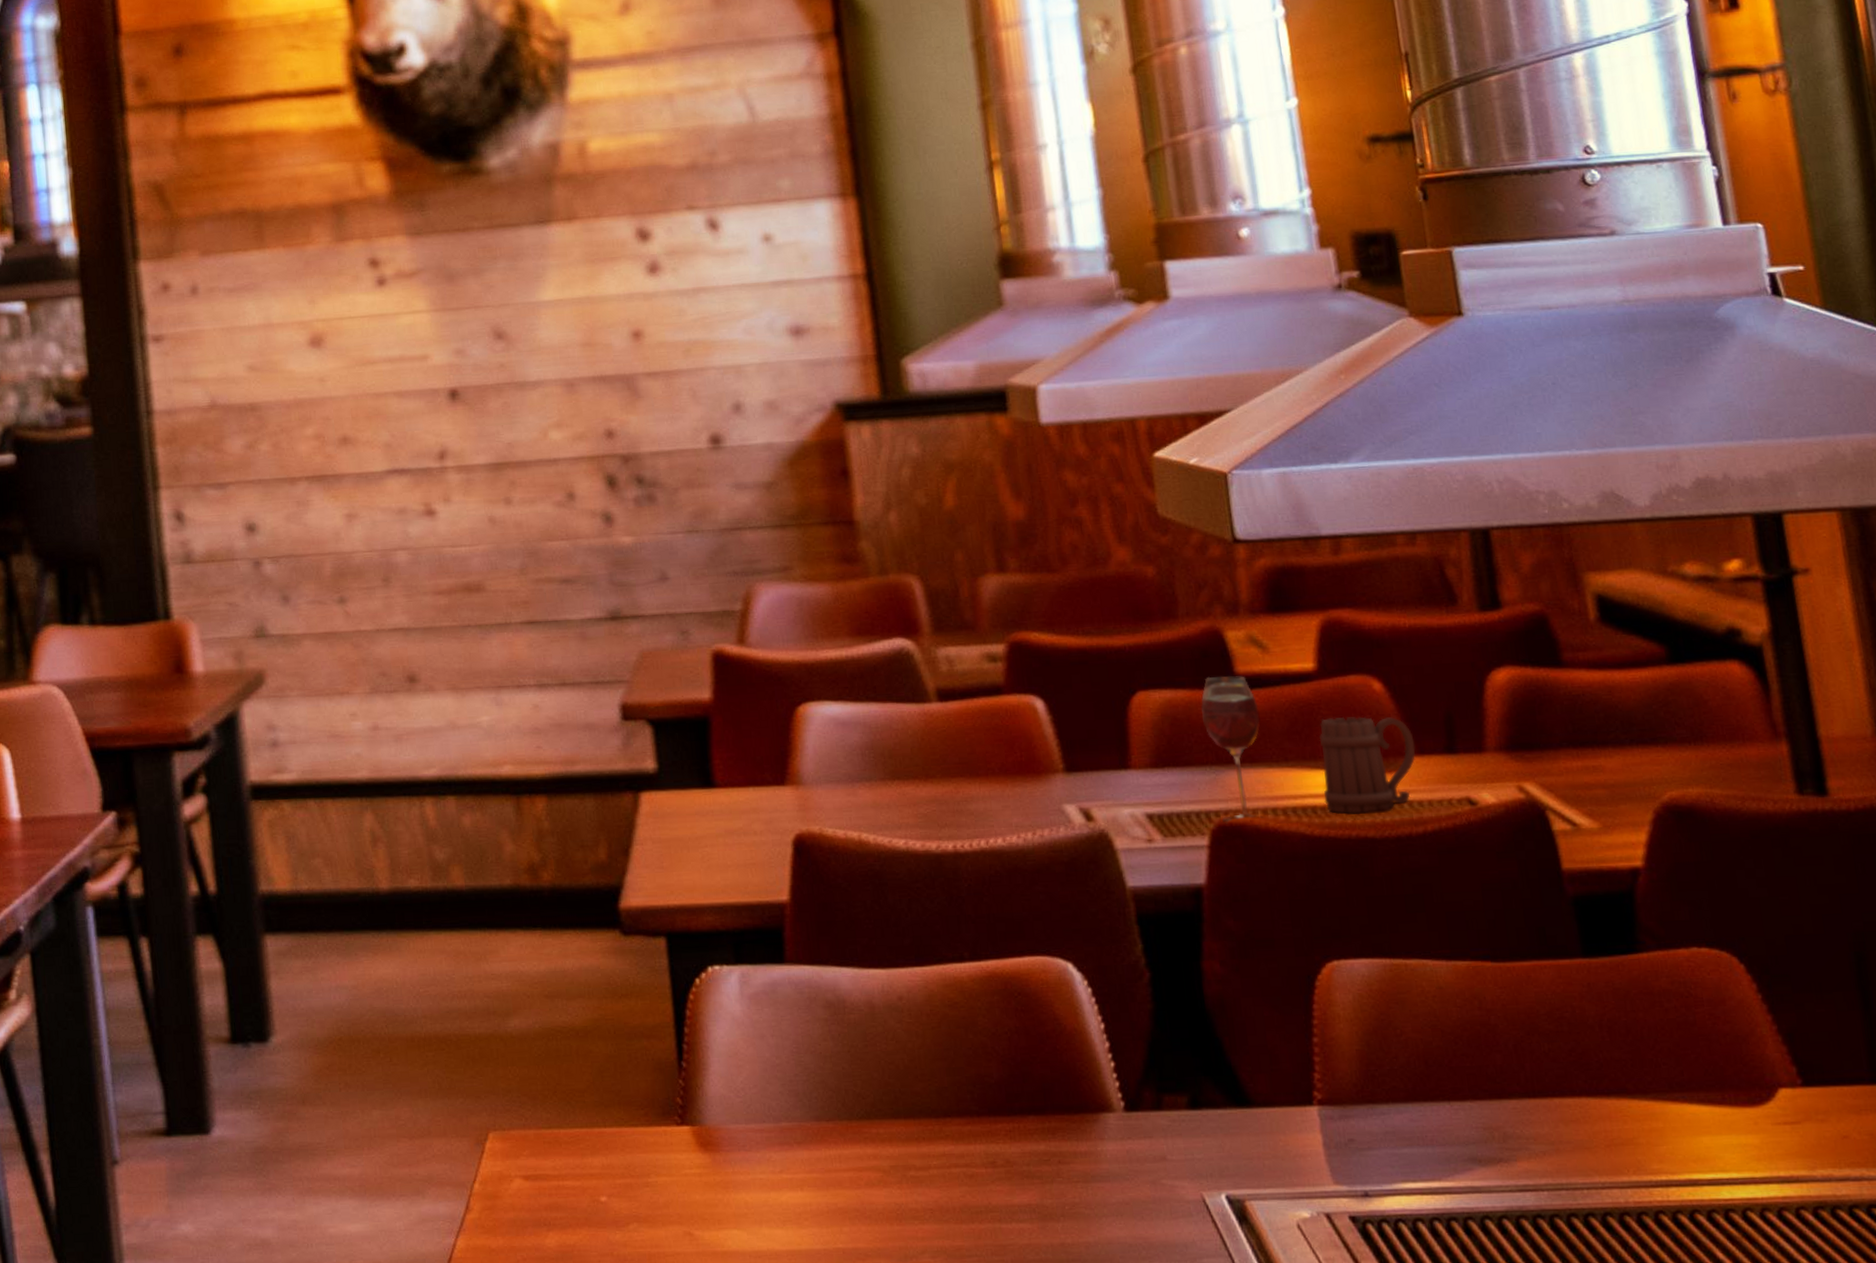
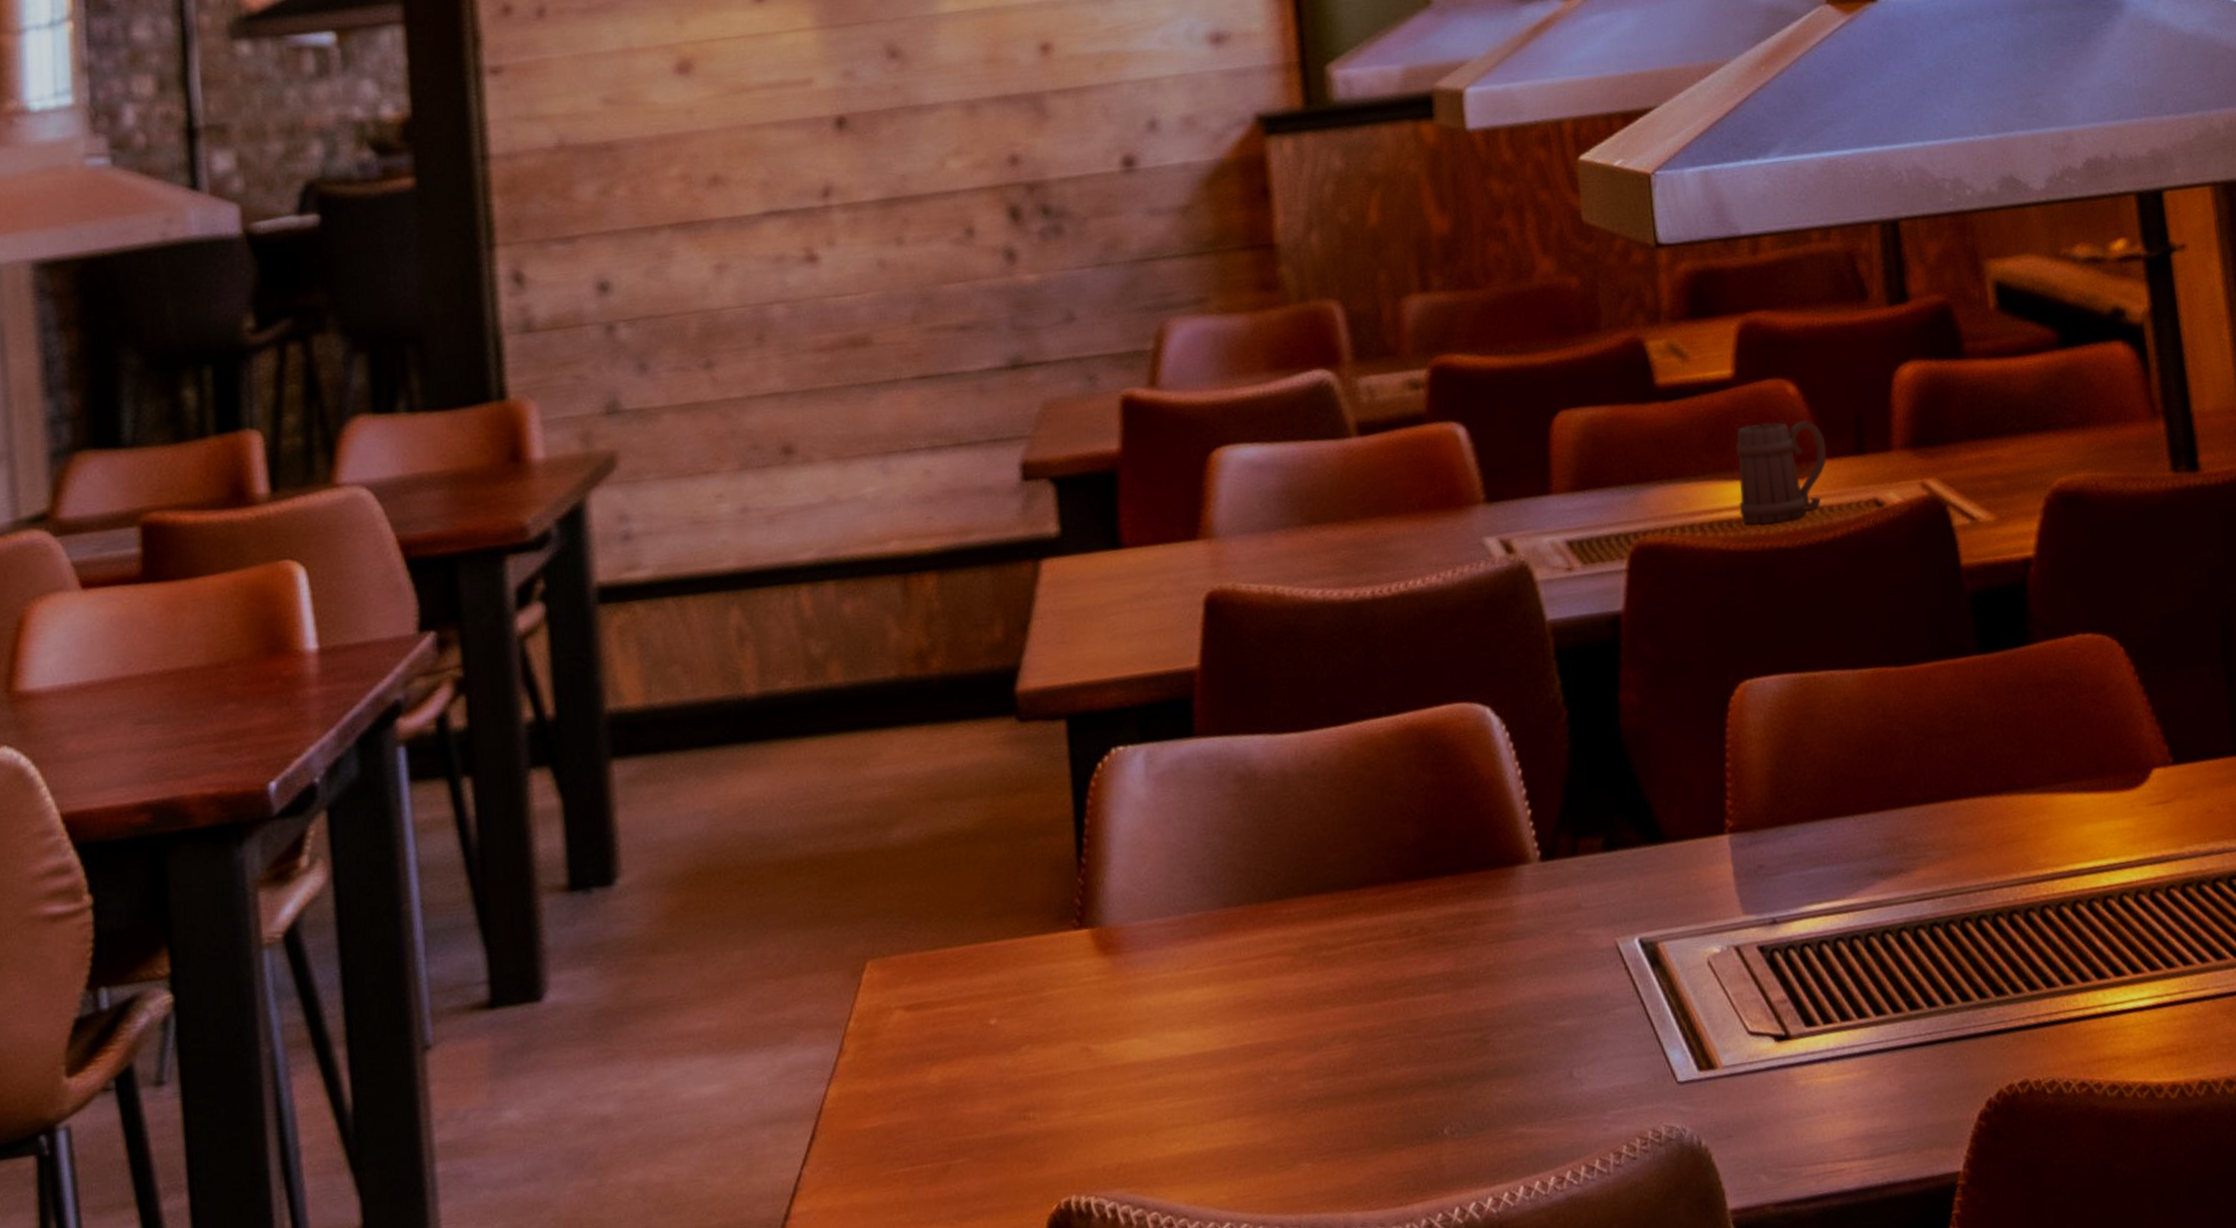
wineglass: present [1200,676,1269,824] -> none [1621,387,1686,545]

